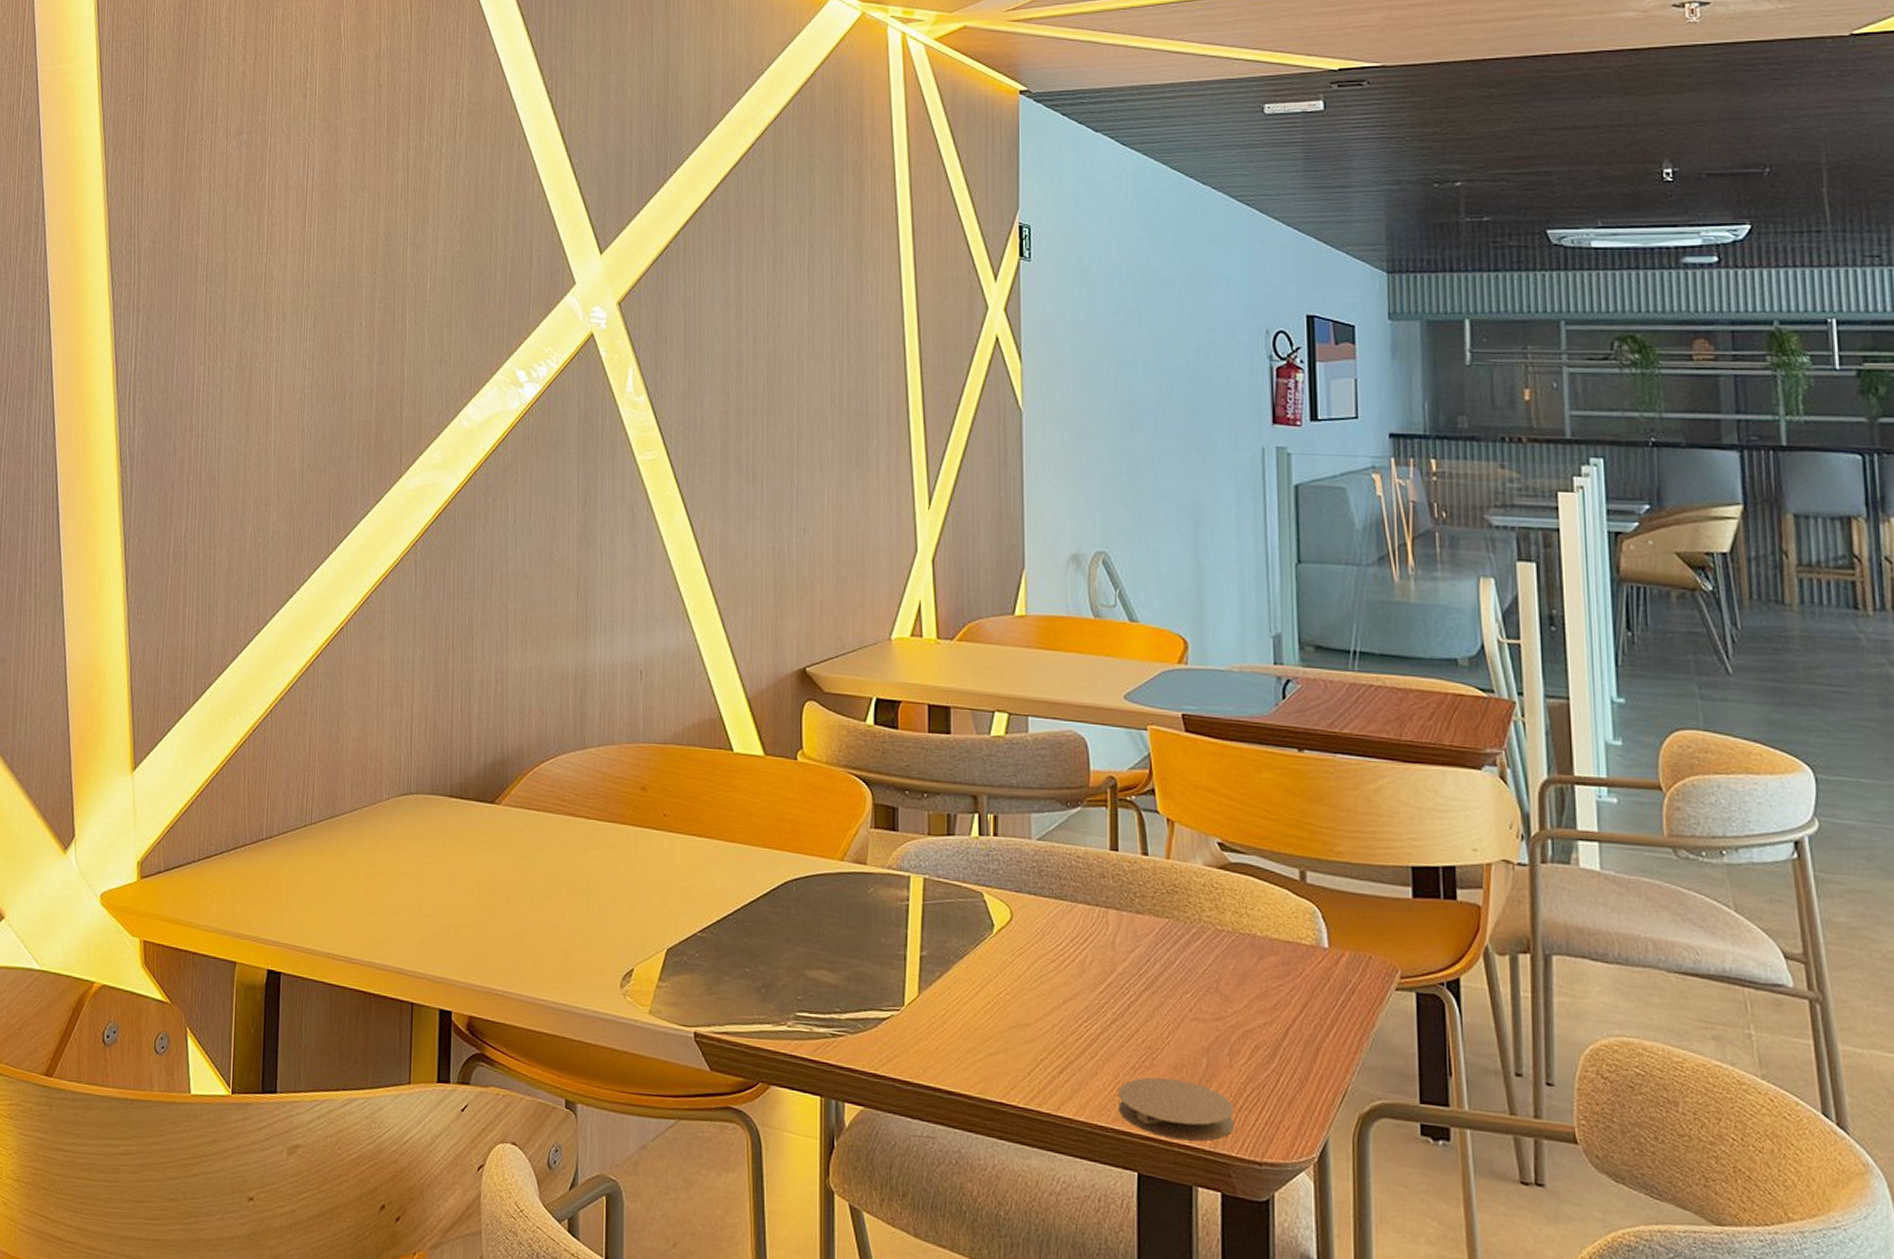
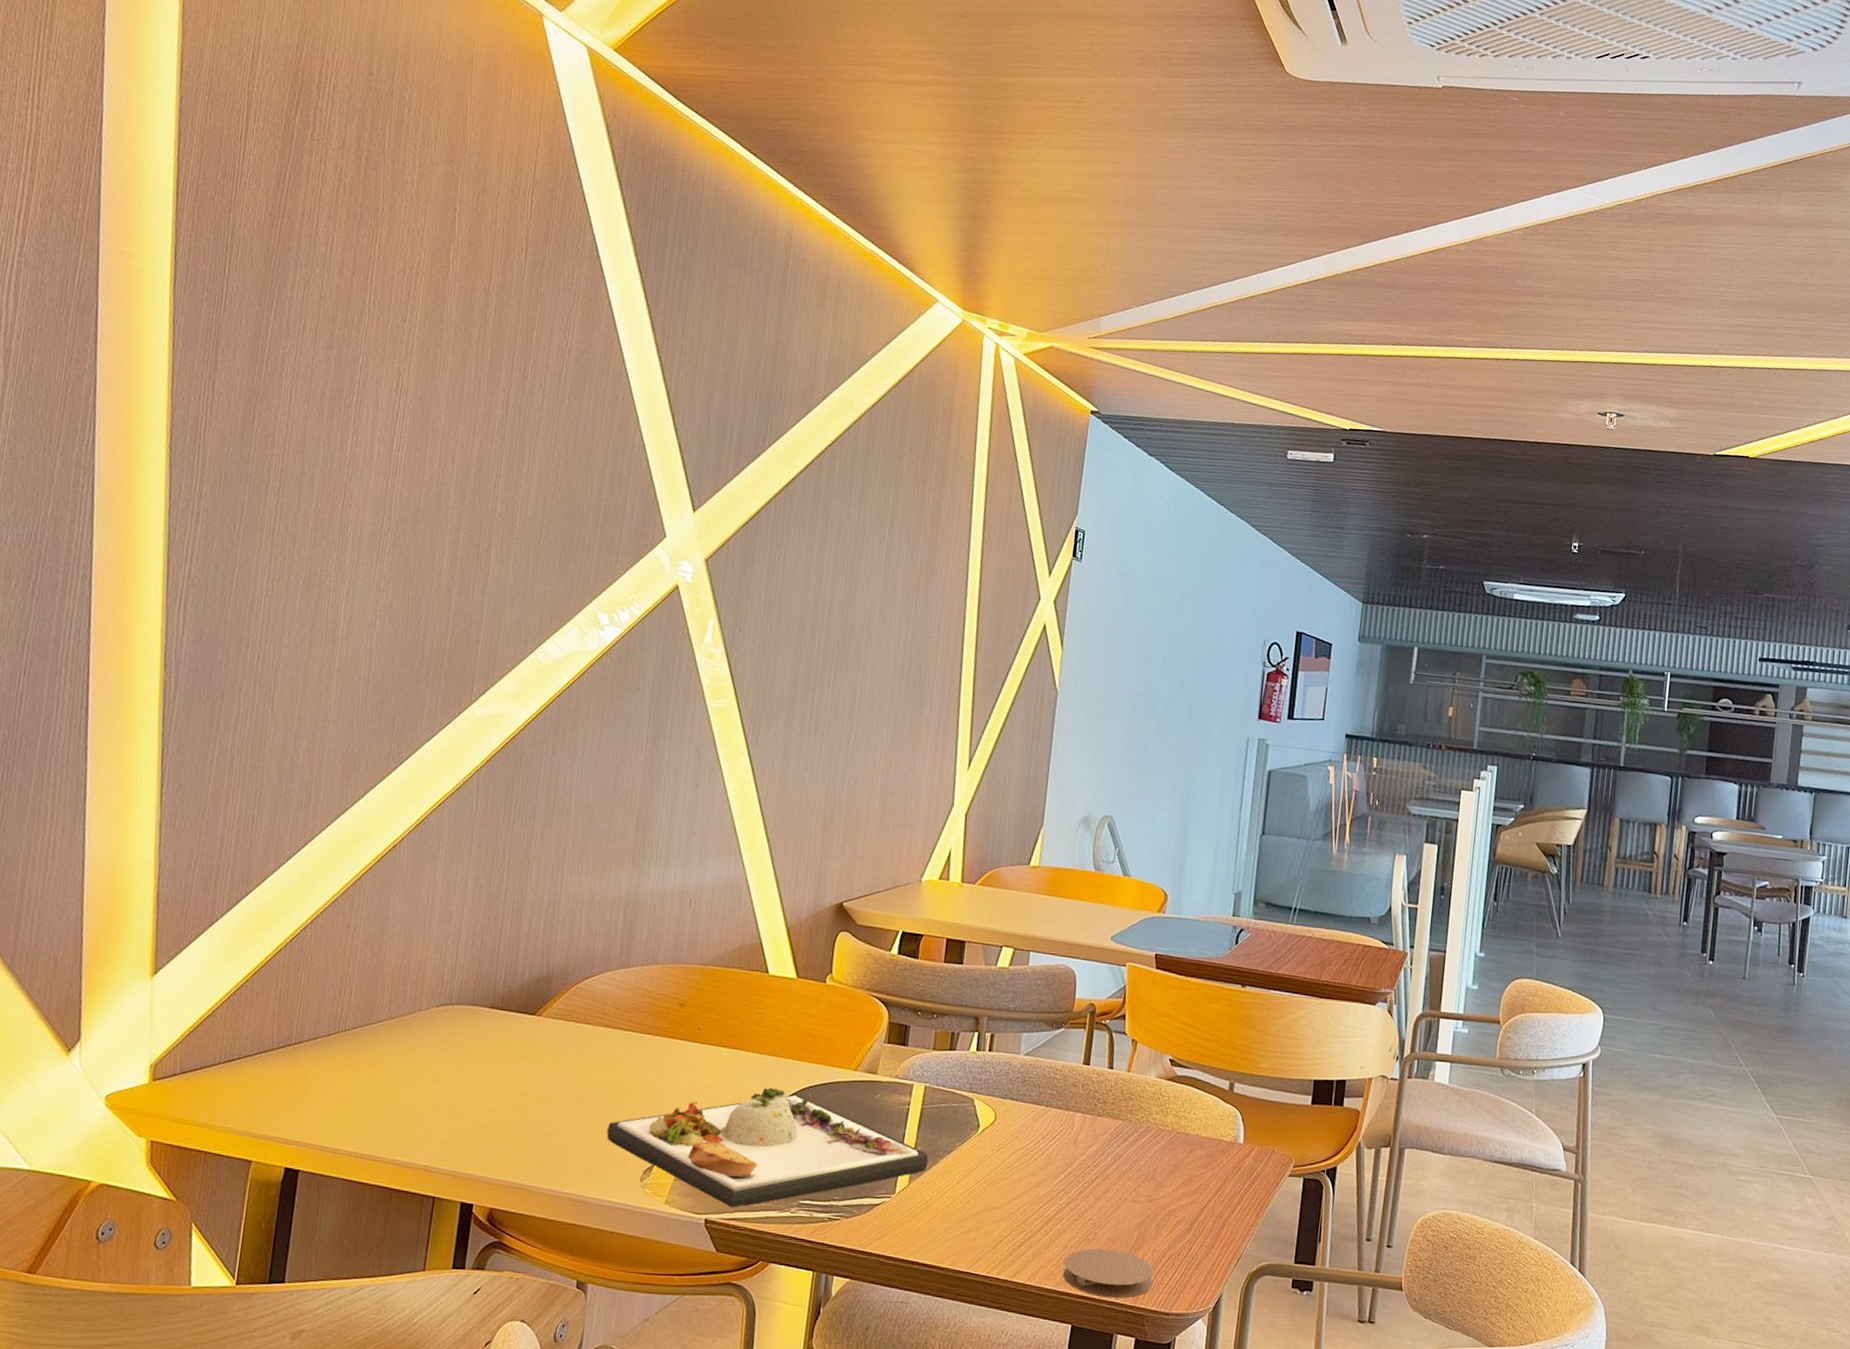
dinner plate: none [580,881,938,1019] -> present [606,1087,929,1207]

